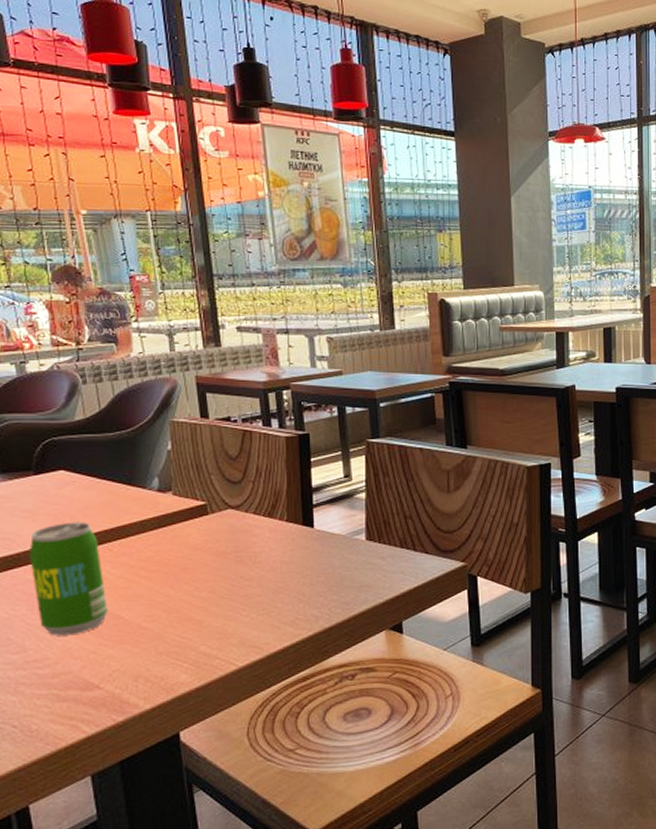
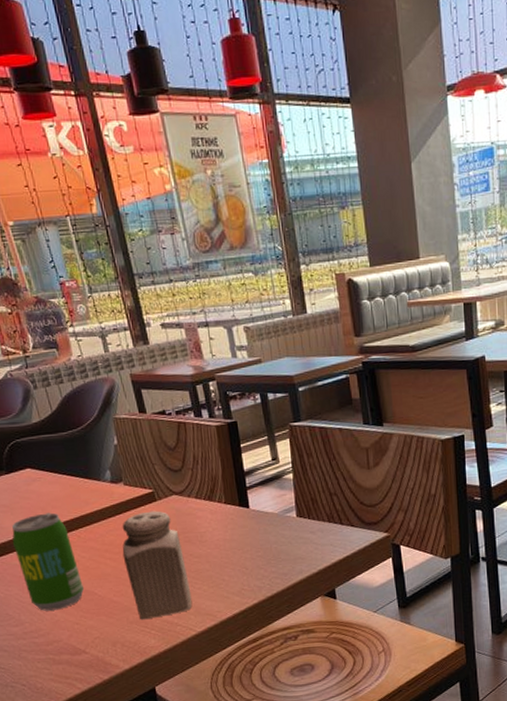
salt shaker: none [160,525,237,651] -> present [122,511,192,620]

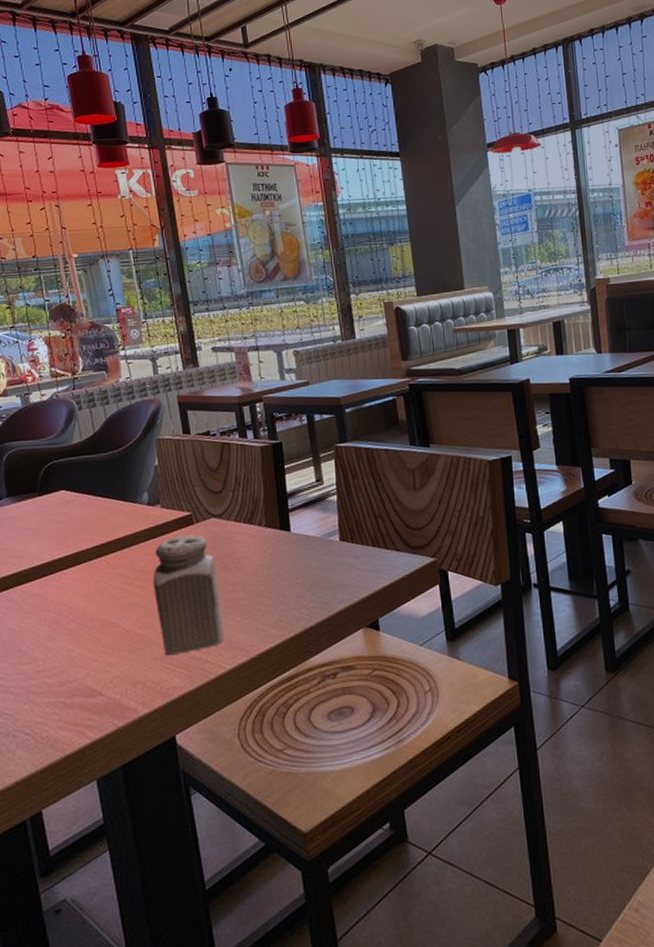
soda can: present [12,512,85,611] -> none [36,537,108,646]

